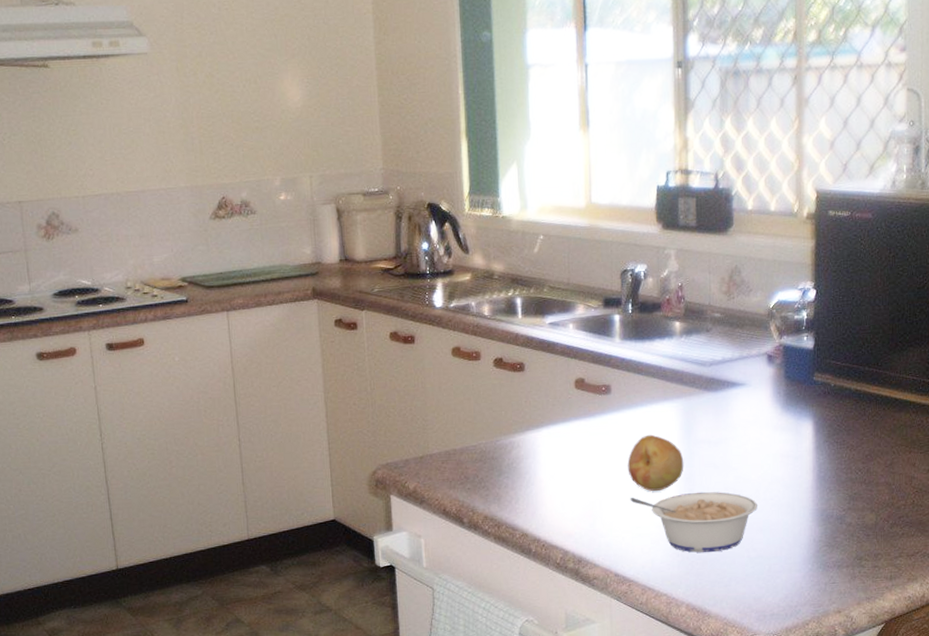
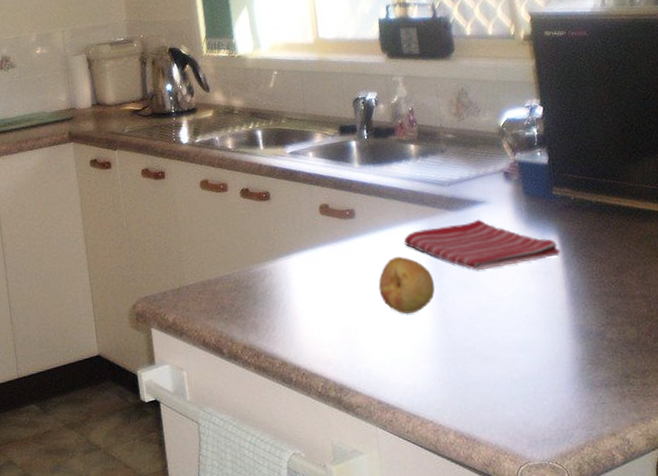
legume: present [630,491,757,553] -> none [385,311,514,376]
dish towel: none [659,401,813,452] -> present [404,219,561,271]

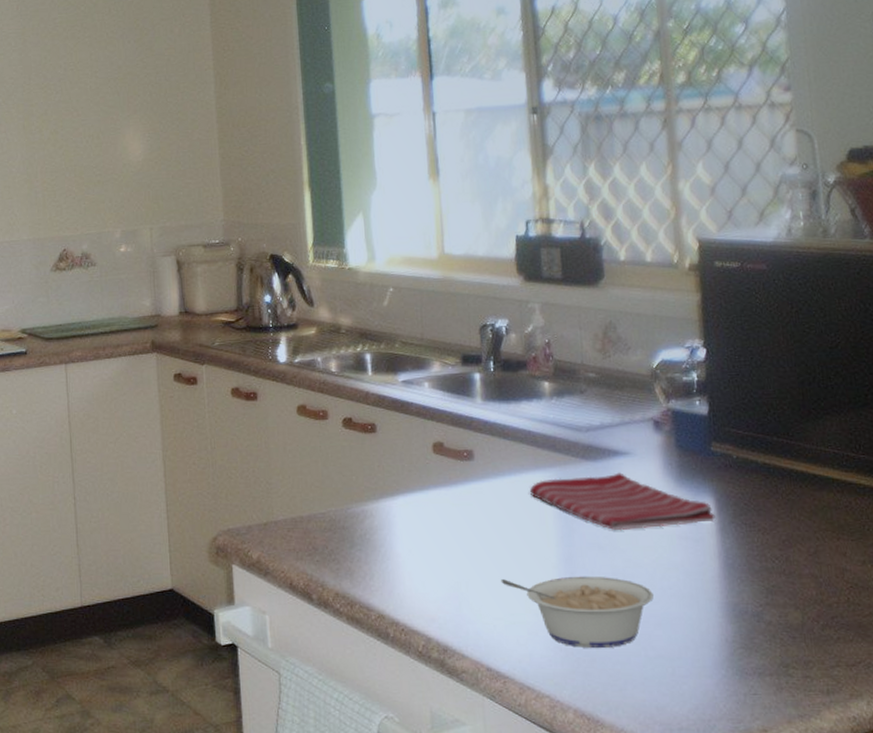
fruit: present [378,256,435,314] -> none [496,507,563,572]
legume: none [385,311,514,376] -> present [501,576,654,649]

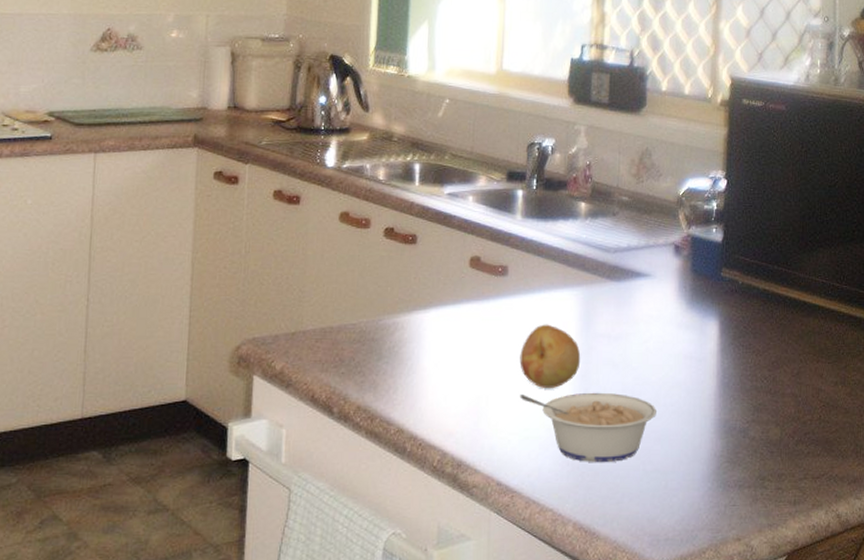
fruit: none [496,507,563,572] -> present [519,324,581,388]
dish towel: present [530,472,716,531] -> none [557,293,718,350]

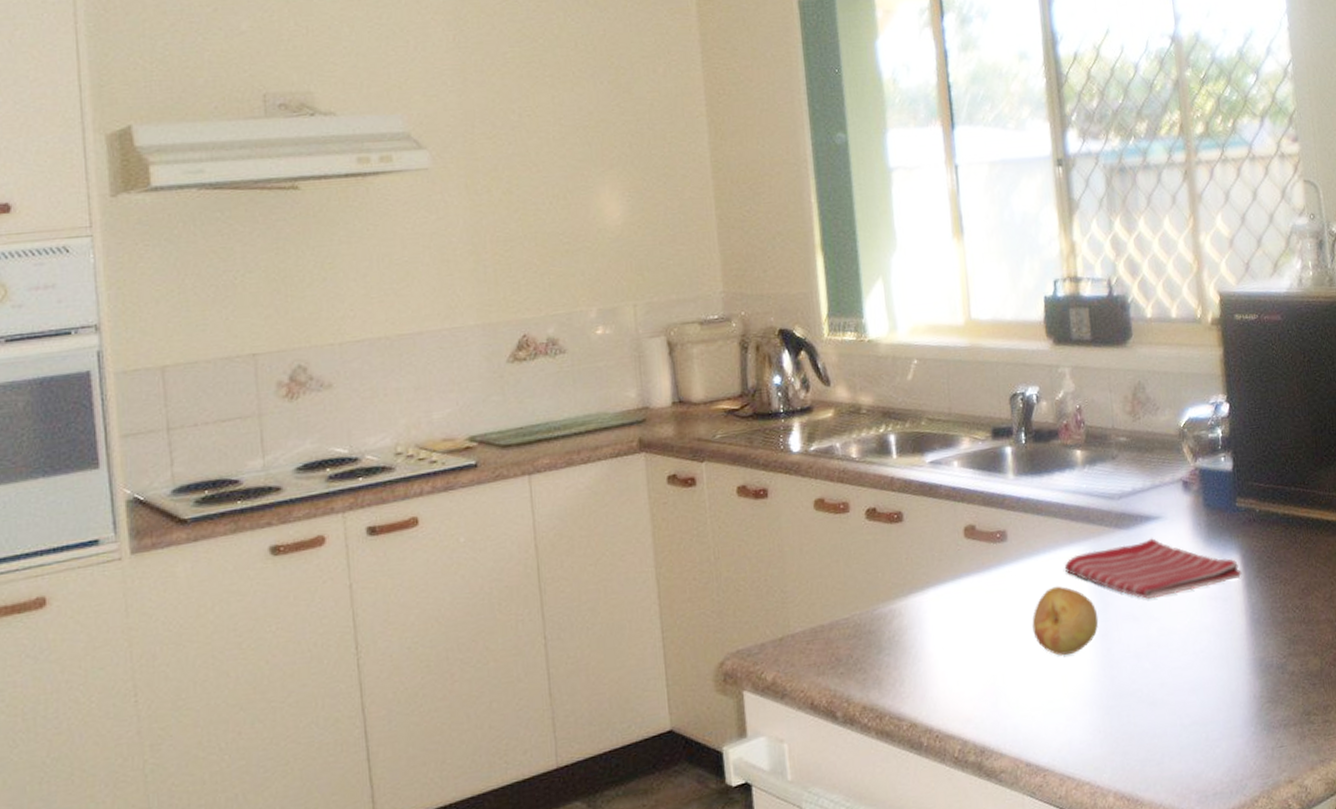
legume: present [520,392,656,463] -> none [1038,648,1187,727]
dish towel: none [557,293,718,350] -> present [1065,538,1242,599]

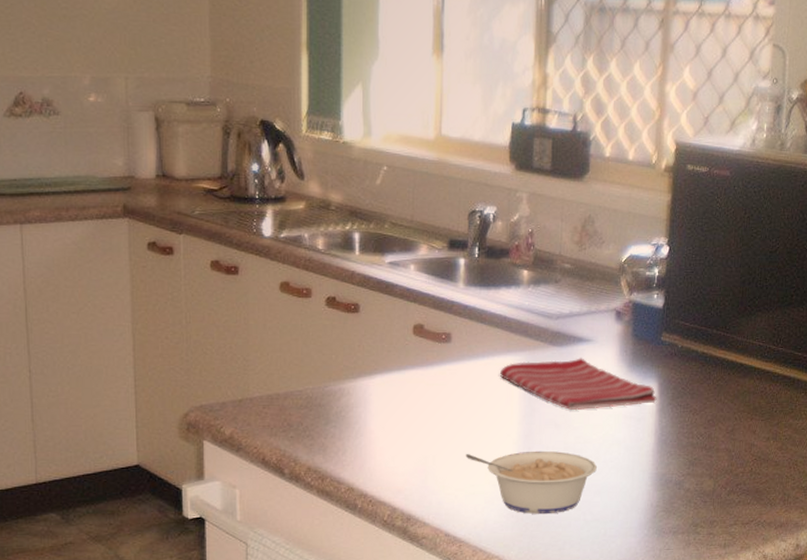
fruit: present [1032,586,1099,655] -> none [464,388,524,448]
legume: none [1038,648,1187,727] -> present [465,450,597,515]

